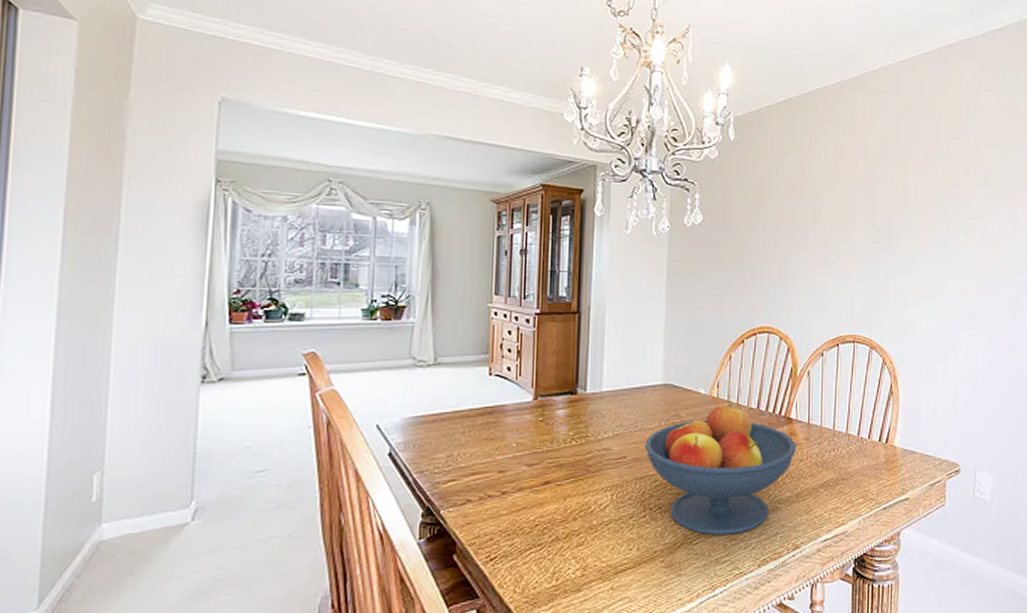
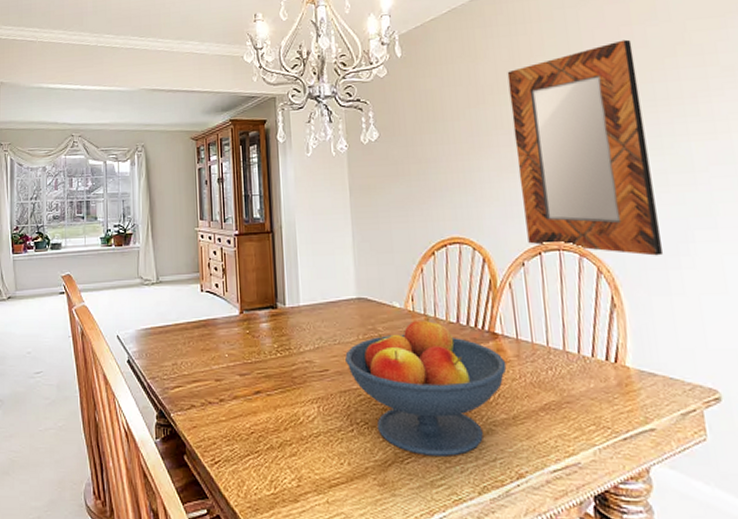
home mirror: none [829,153,936,350] -> present [507,39,663,256]

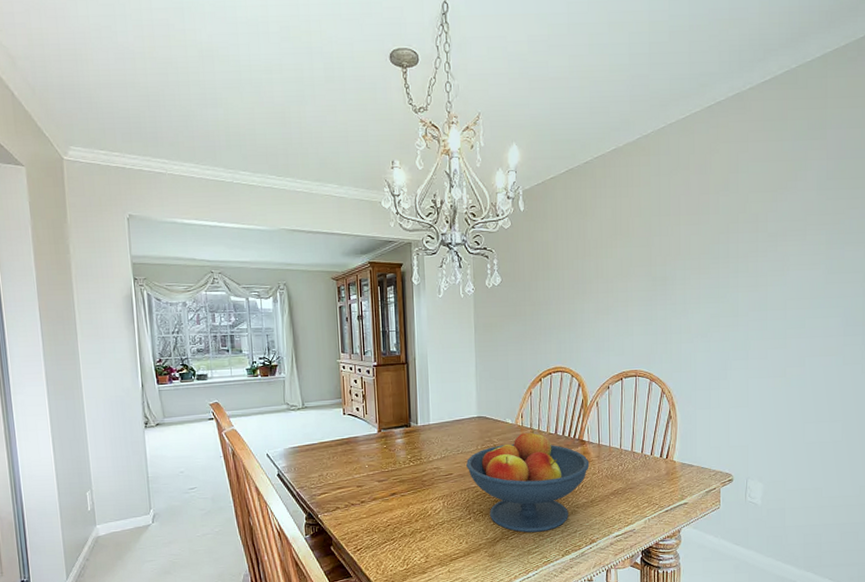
home mirror: present [507,39,663,256] -> none [610,206,708,380]

